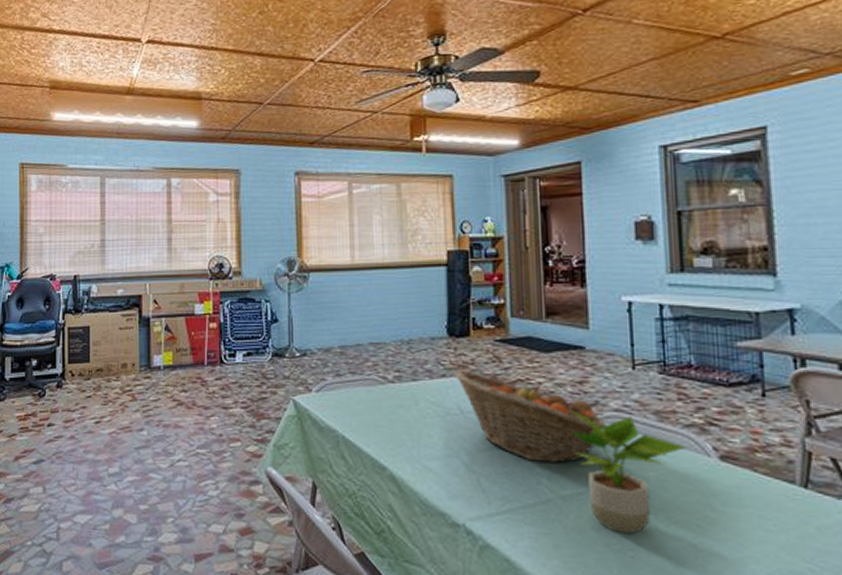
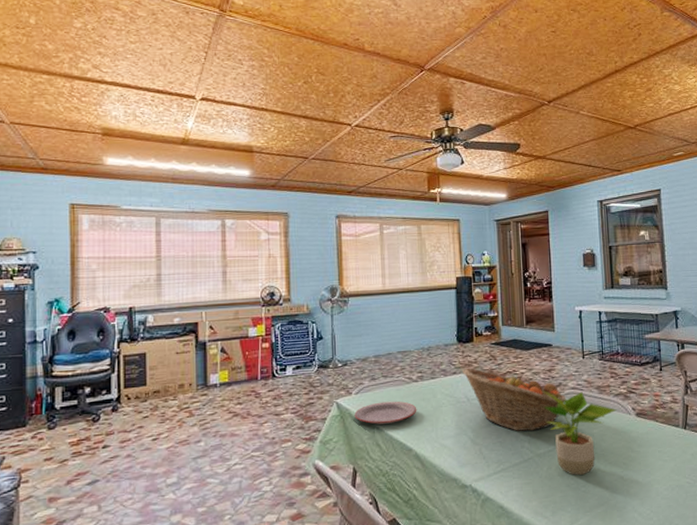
plate: none [314,404,394,433] -> present [354,401,417,425]

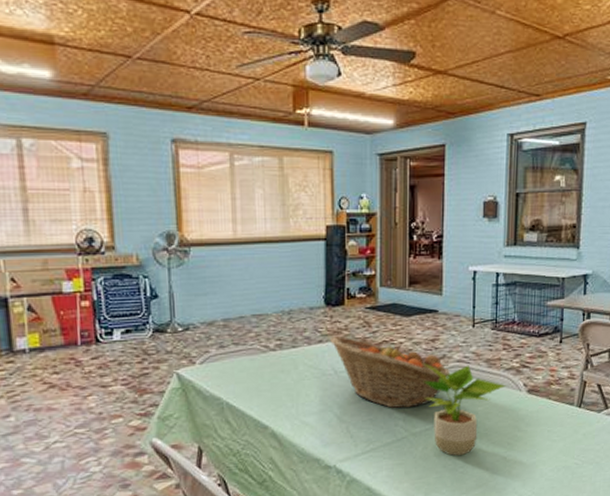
plate: present [354,401,417,425] -> none [199,372,275,399]

